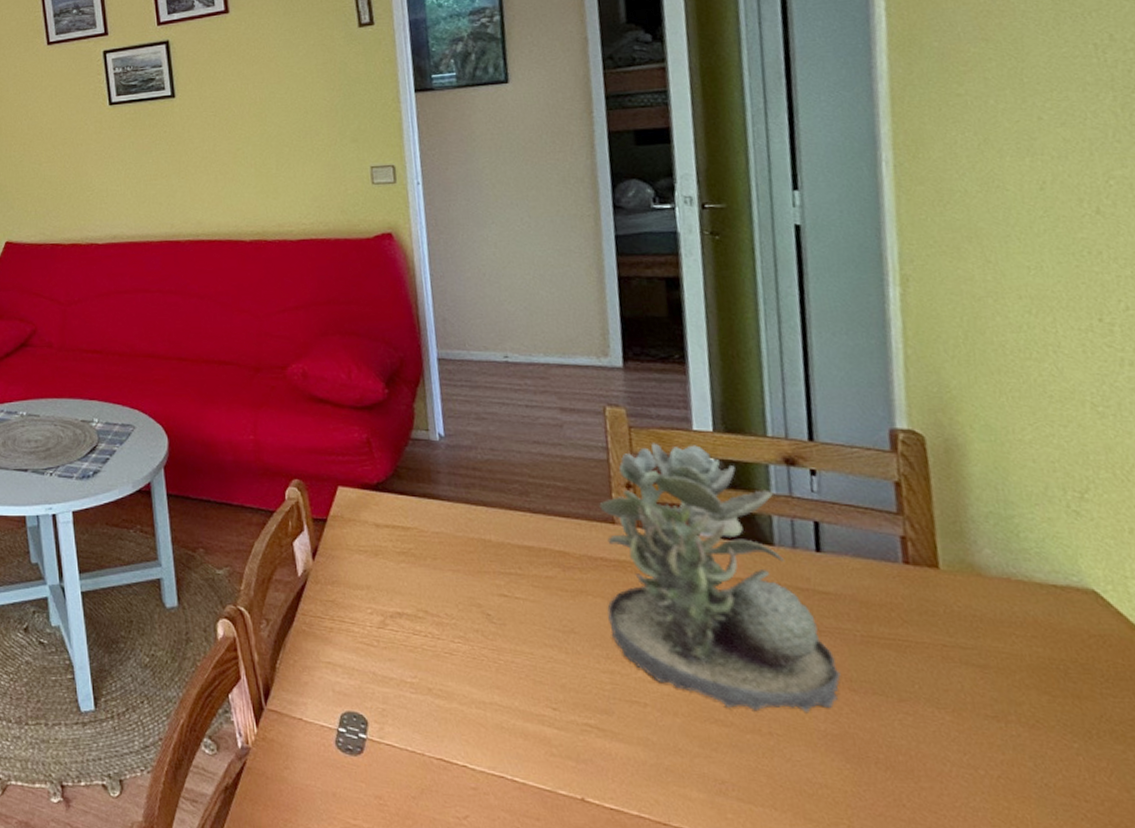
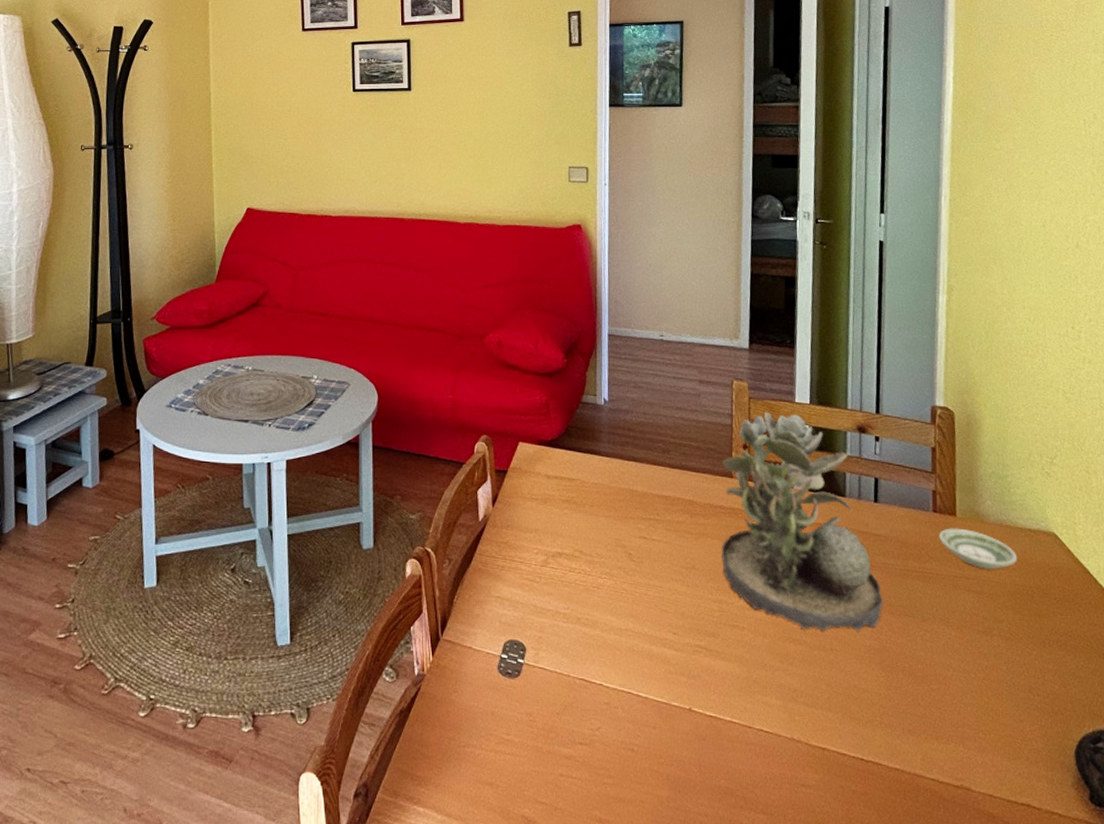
saucer: none [914,584,1039,638] -> present [939,528,1018,570]

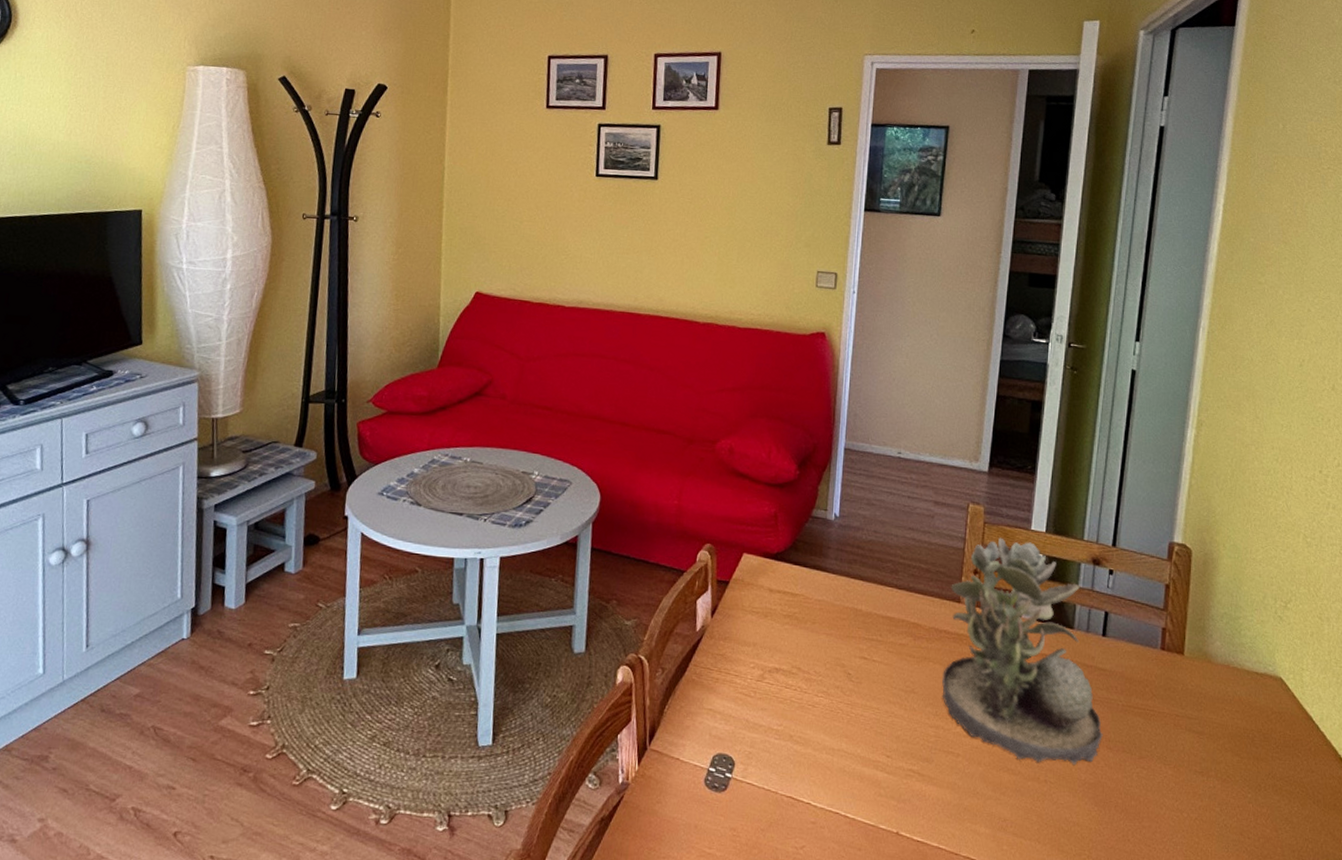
saucer: present [939,528,1018,570] -> none [1164,666,1242,711]

